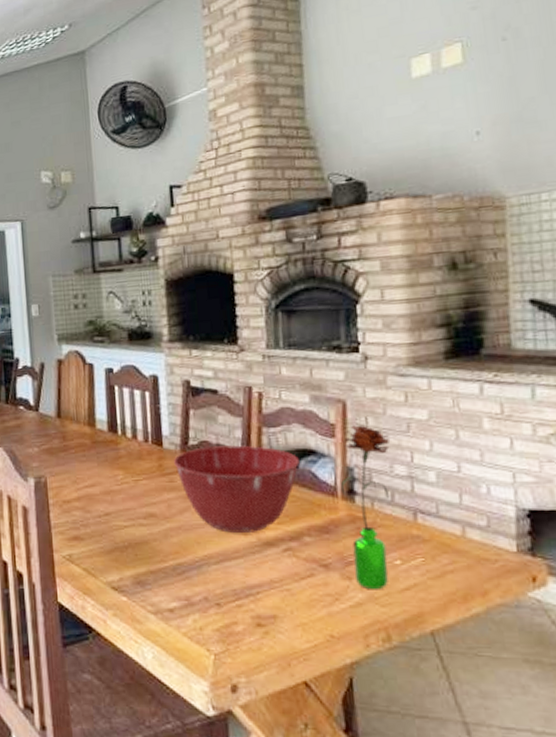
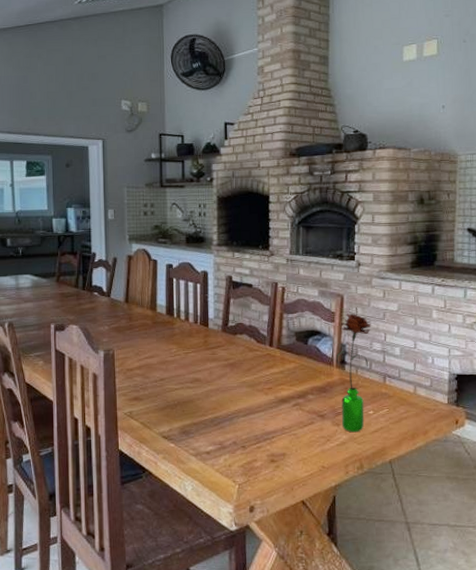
mixing bowl: present [174,445,300,533] -> none [216,327,308,393]

